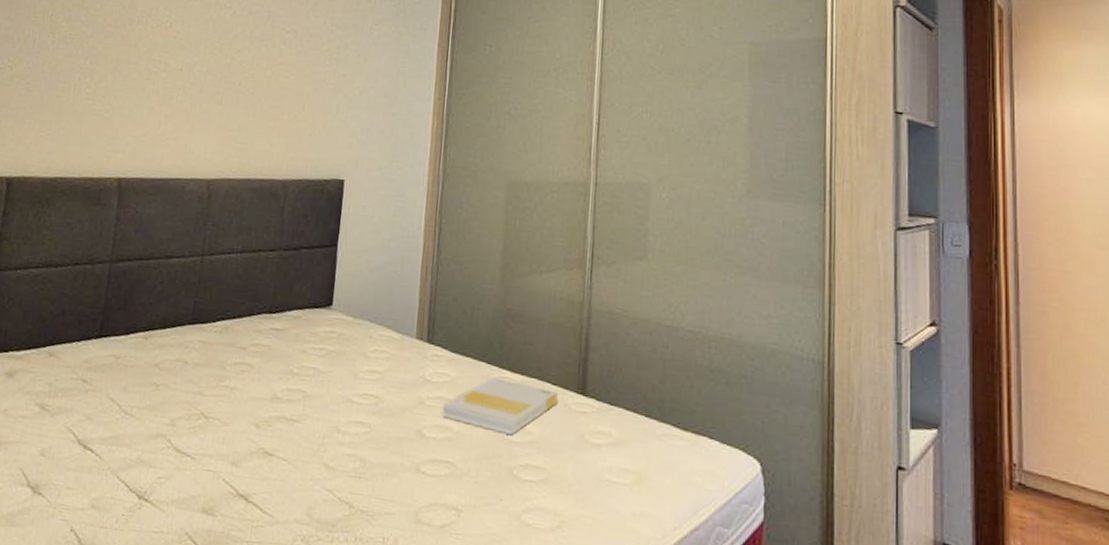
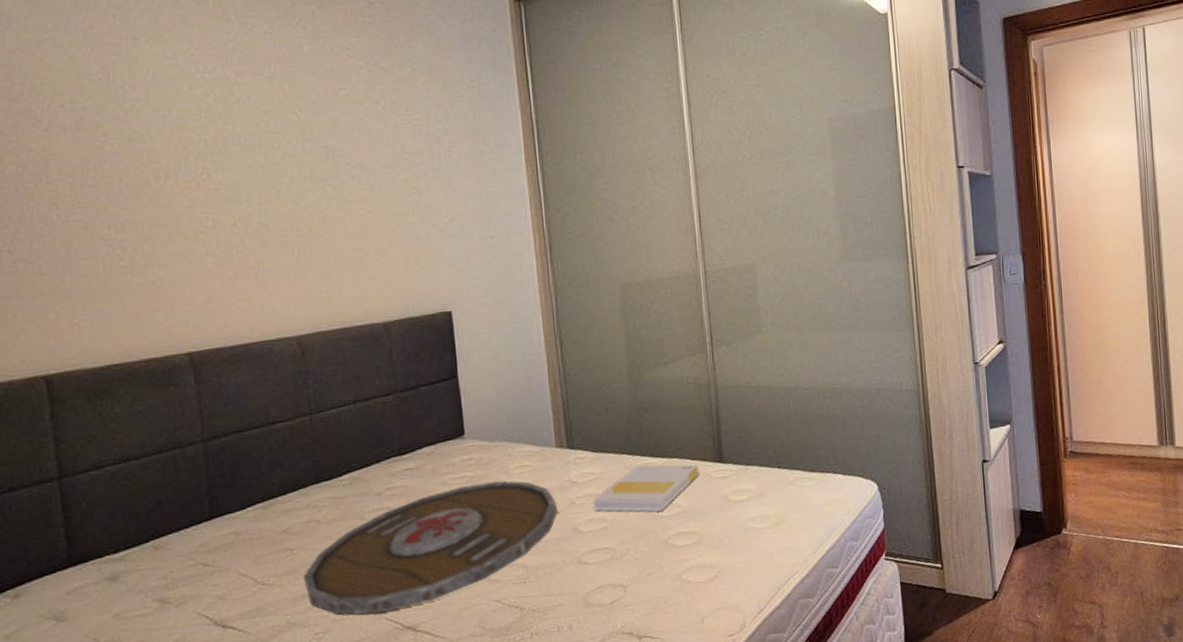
serving tray: none [160,358,407,473] -> present [303,481,558,615]

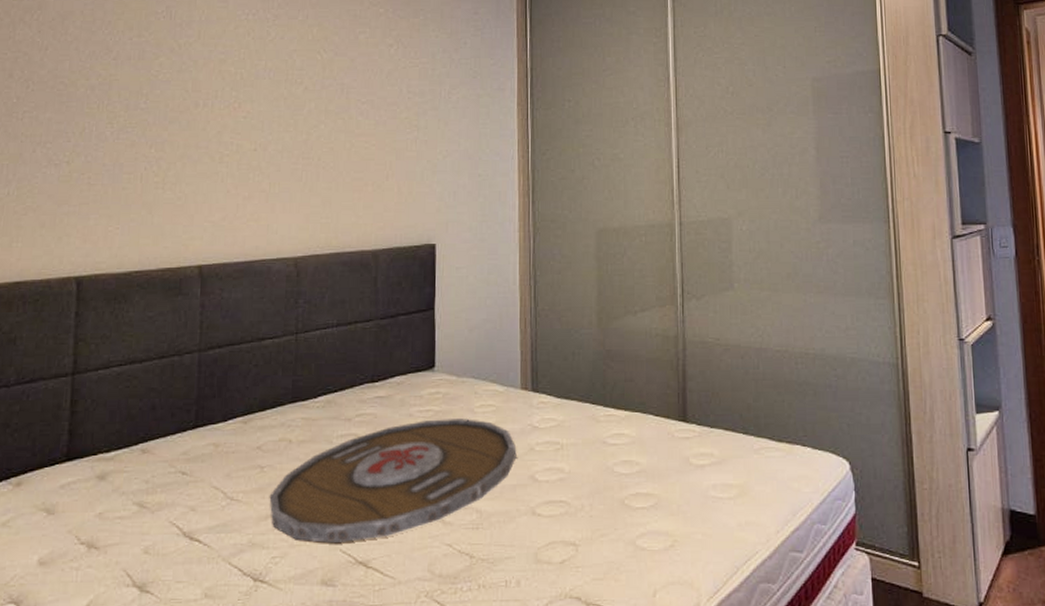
book: present [594,464,699,512] -> none [553,416,661,469]

